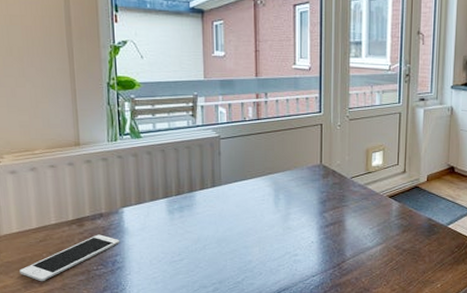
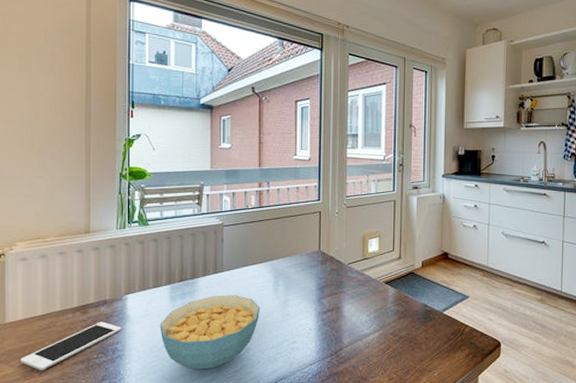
cereal bowl: none [158,208,260,281] -> present [159,295,260,370]

